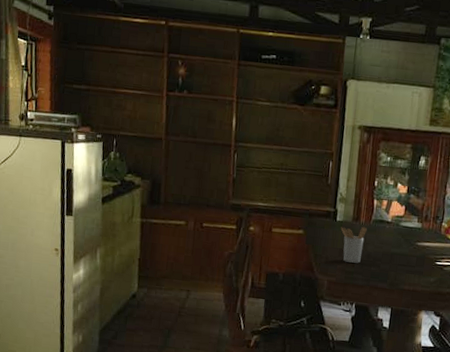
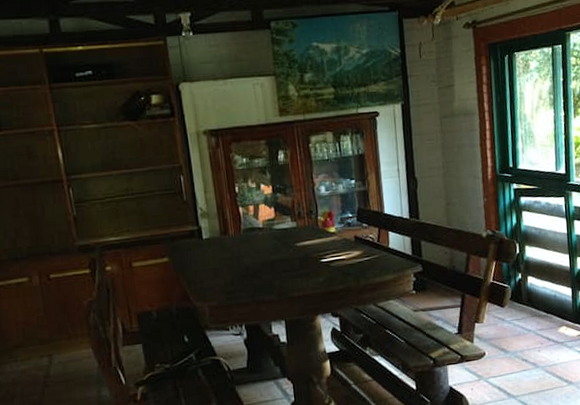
utensil holder: present [341,226,368,264] -> none [209,238,240,282]

